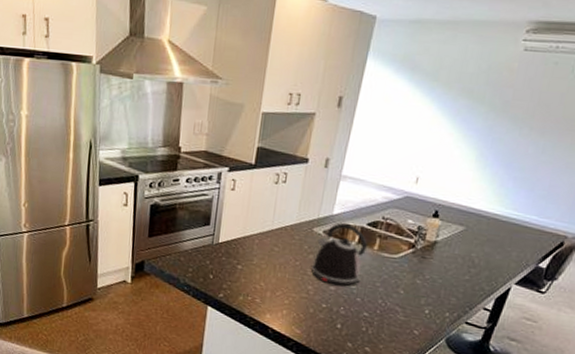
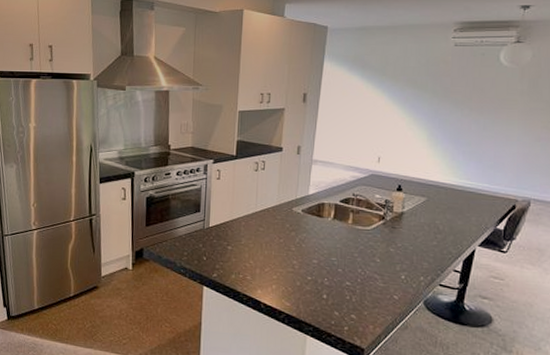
kettle: present [311,222,367,287] -> none [295,201,342,259]

